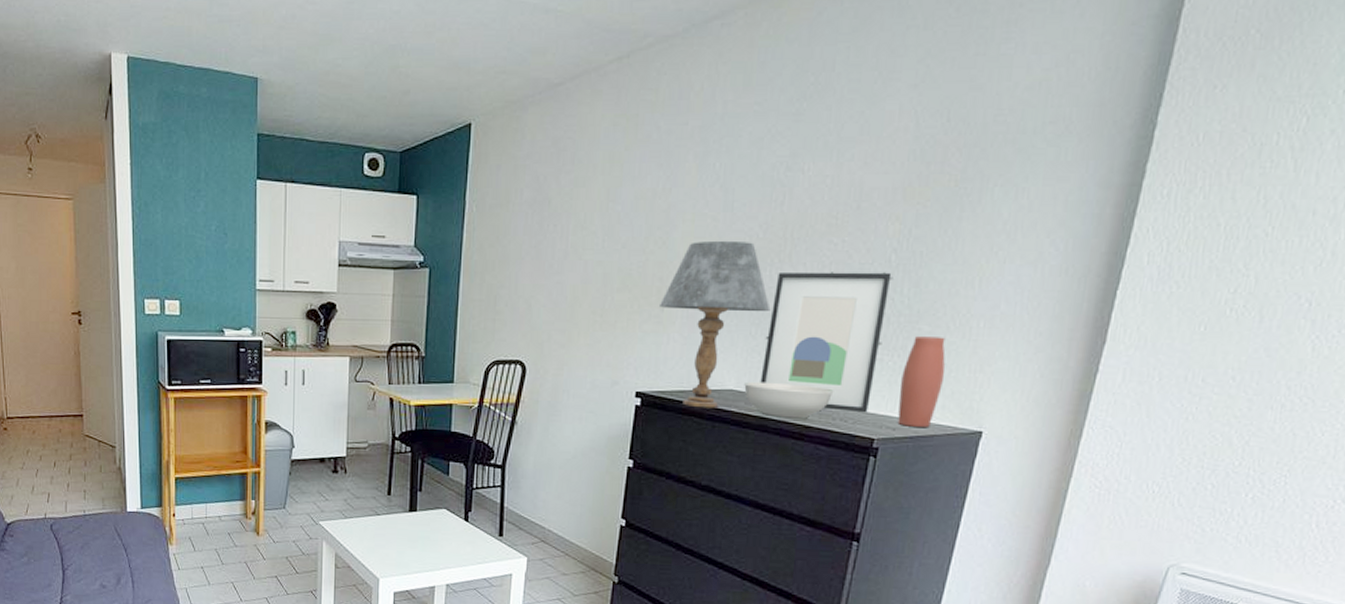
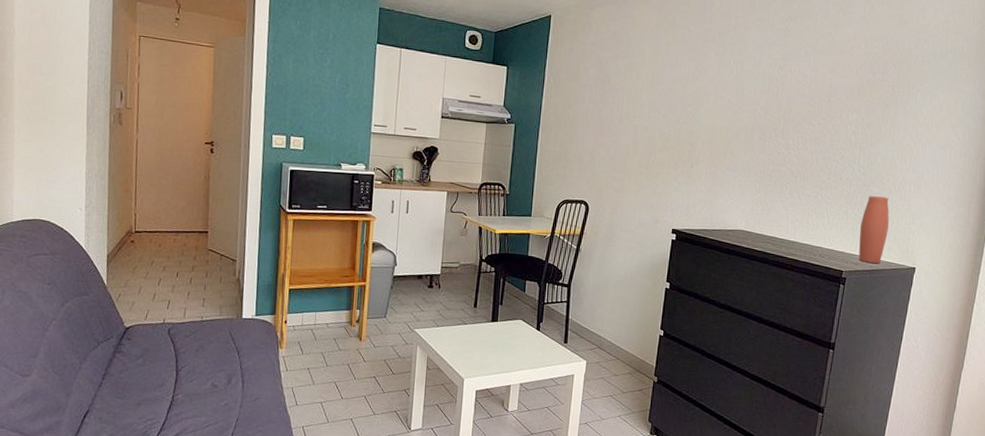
table lamp: present [660,240,771,409] -> none [690,117,770,244]
bowl: present [744,381,834,419] -> none [751,224,815,254]
picture frame: present [760,272,893,413] -> none [763,144,853,251]

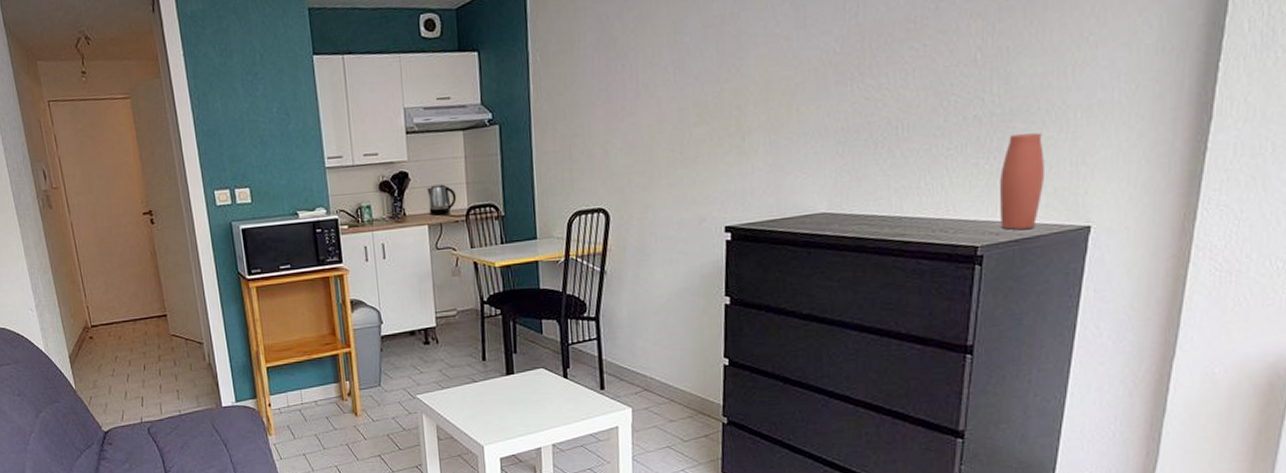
kettle: none [450,161,474,186] -> present [427,184,457,216]

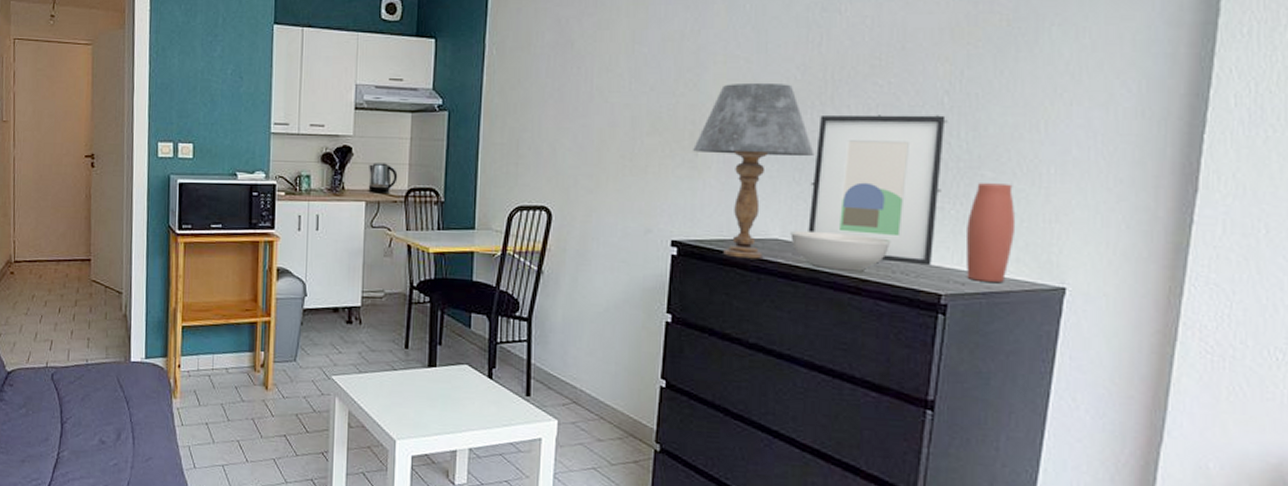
table lamp: none [740,58,856,236] -> present [693,82,814,259]
bowl: none [836,199,931,236] -> present [790,230,892,271]
picture frame: none [852,72,981,222] -> present [808,115,948,266]

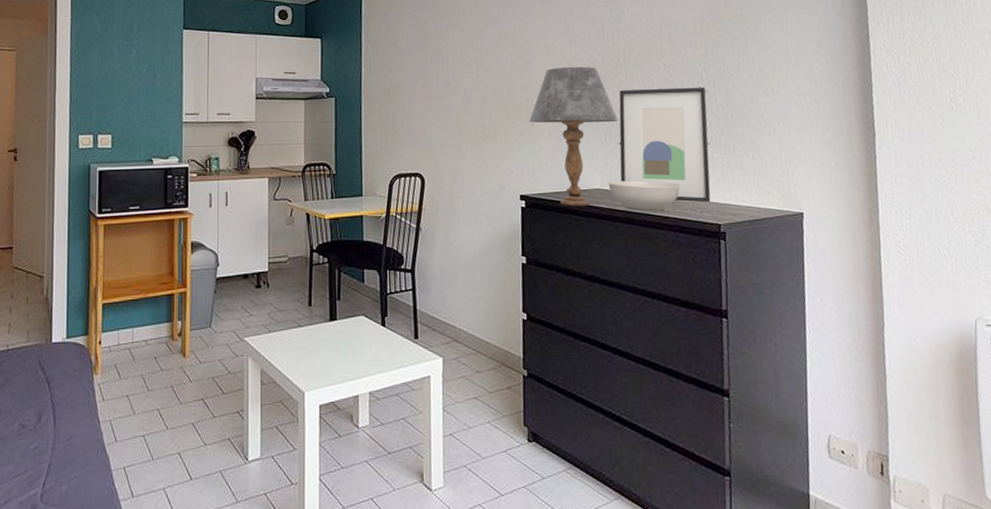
kettle: present [368,163,398,194] -> none [270,143,295,170]
vase: present [967,183,1014,284] -> none [730,136,764,213]

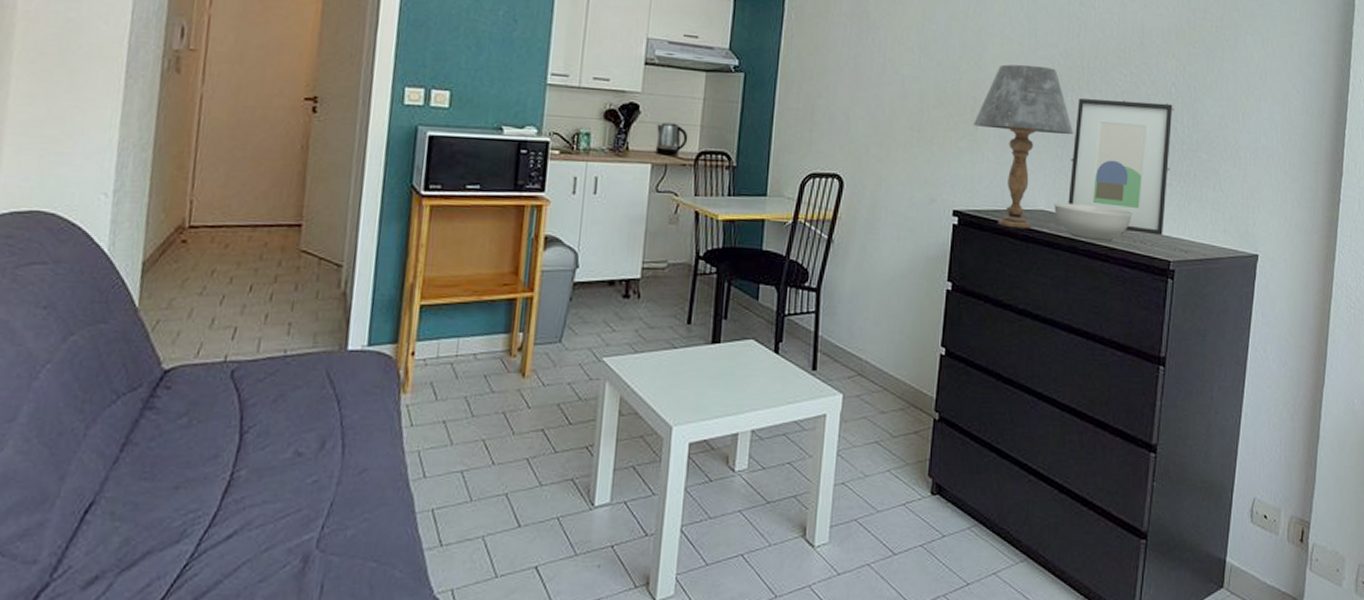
kettle: none [270,143,295,170] -> present [655,122,688,156]

